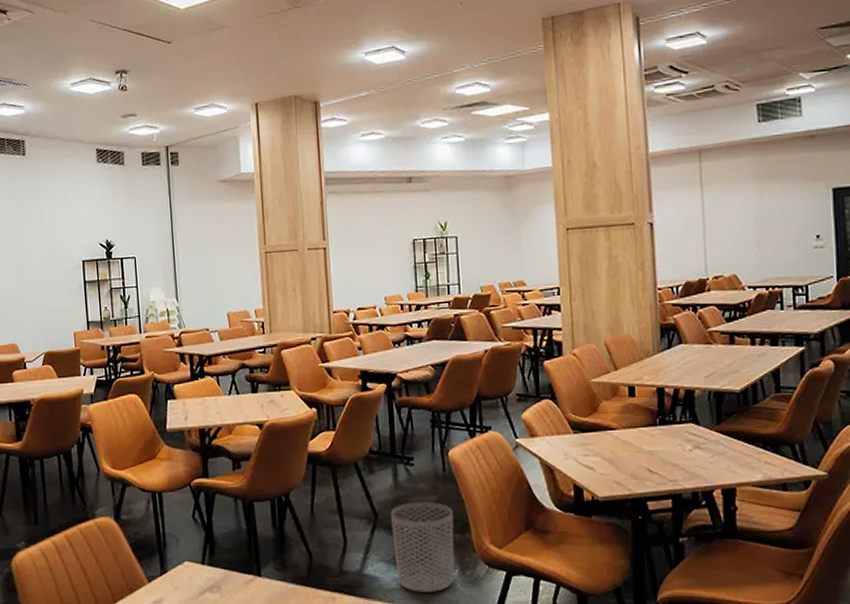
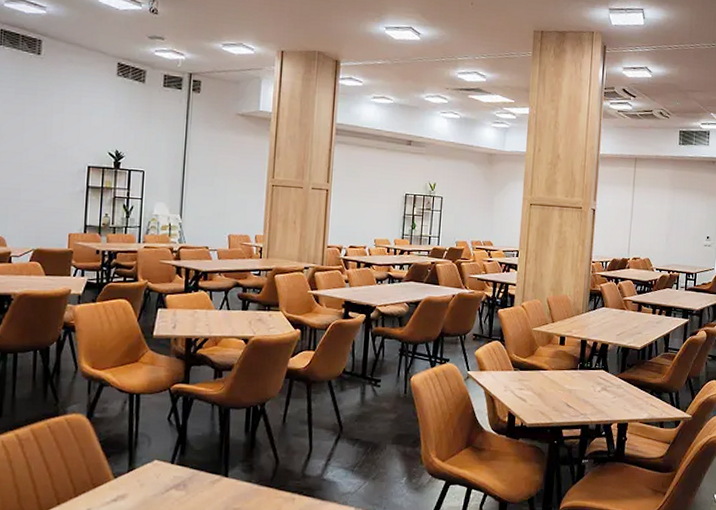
waste bin: present [391,501,455,592] -> none [352,418,408,496]

